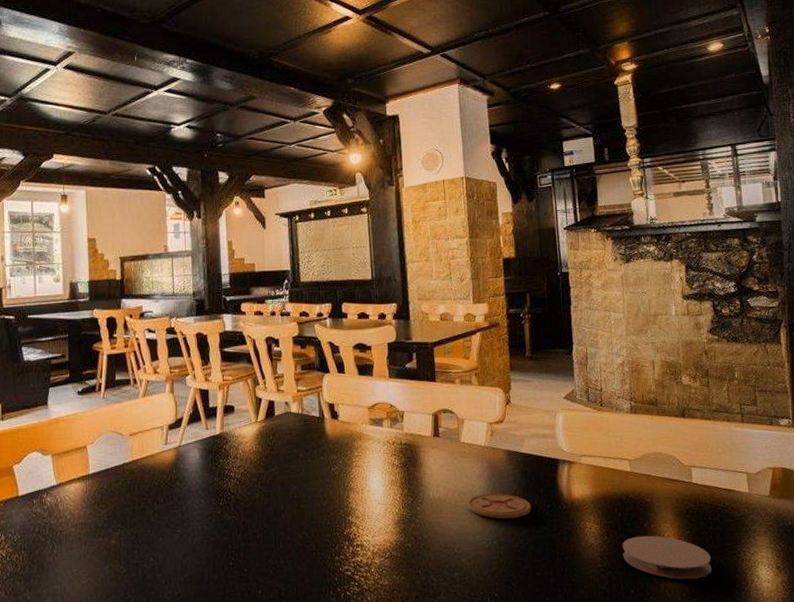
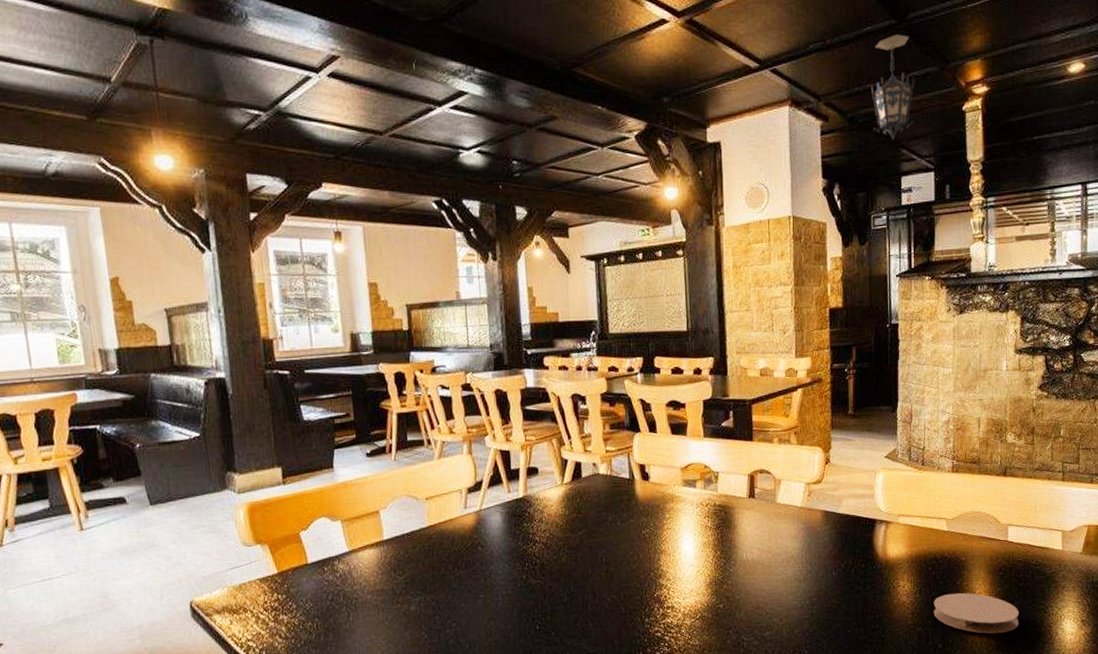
coaster: present [467,493,532,519] -> none [781,554,846,579]
hanging lantern: none [529,23,571,111] -> present [870,34,915,140]

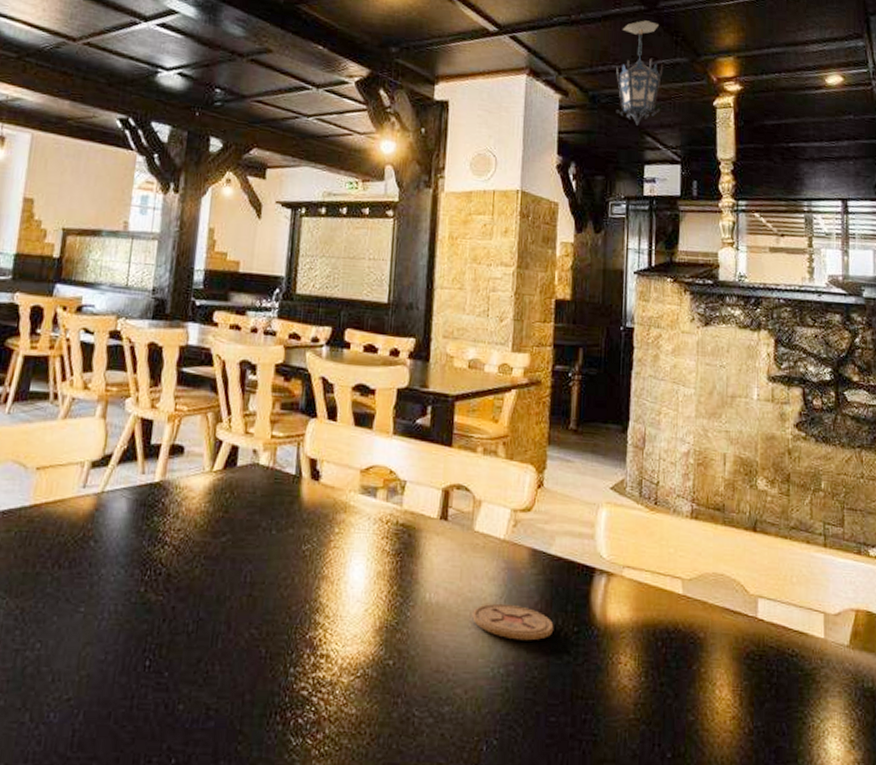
coaster: none [781,554,846,579] -> present [472,603,554,641]
coaster: present [933,592,1020,634] -> none [662,681,772,747]

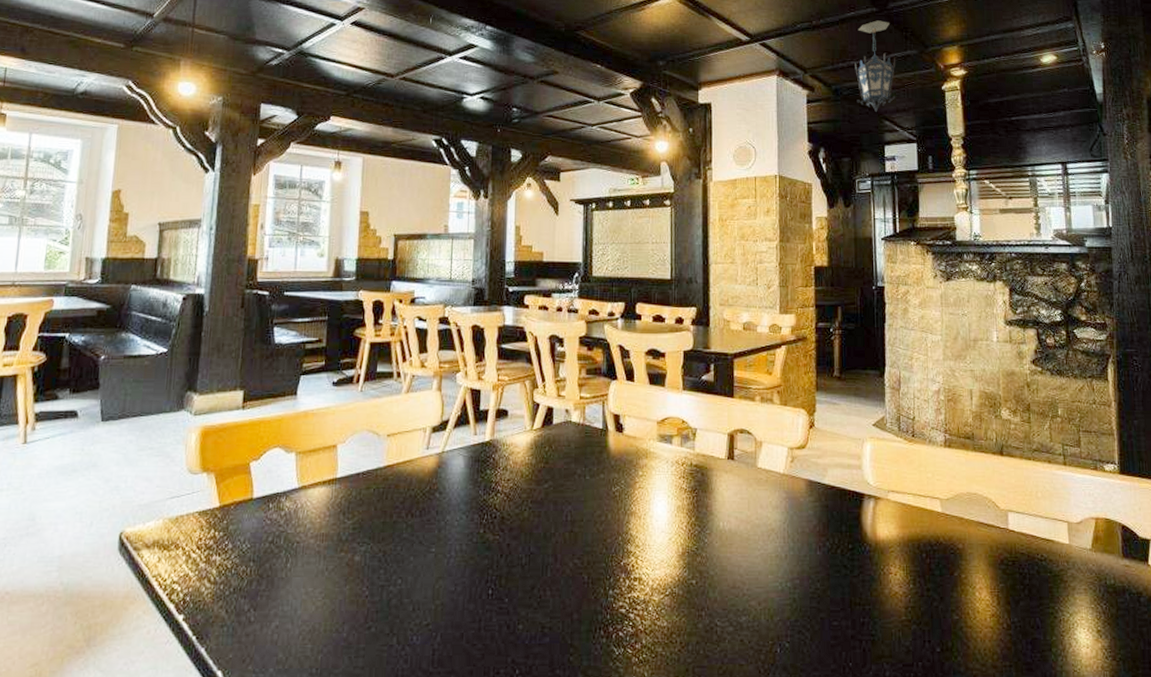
coaster: present [472,603,554,641] -> none [761,527,832,558]

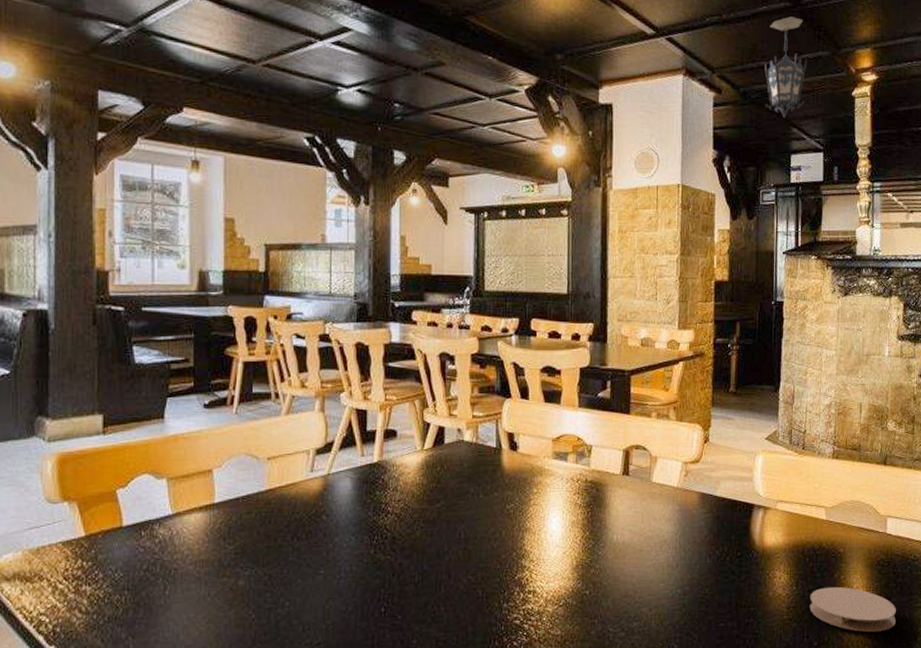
coaster: none [929,586,1027,640] -> present [810,586,897,633]

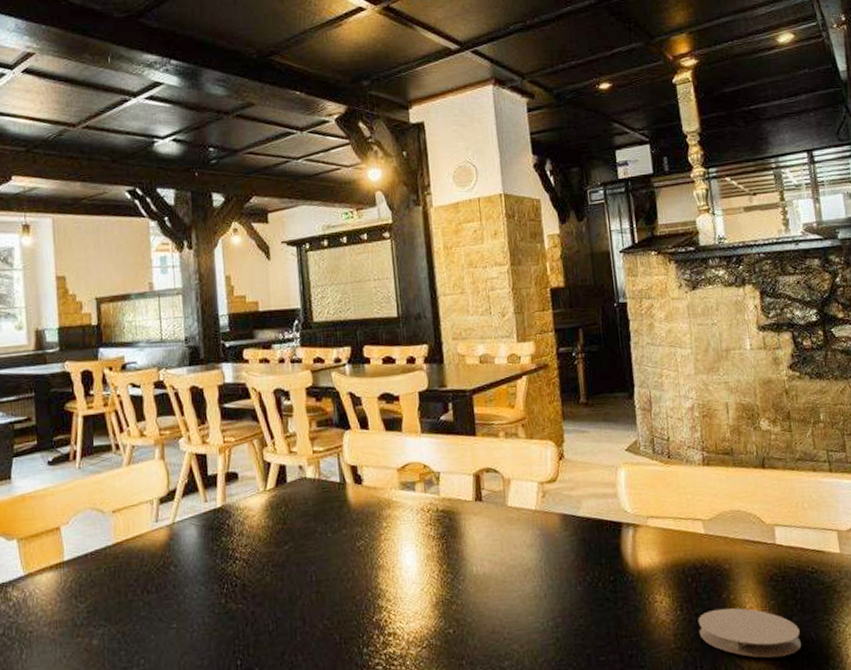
hanging lantern: present [763,16,808,118] -> none [574,13,624,114]

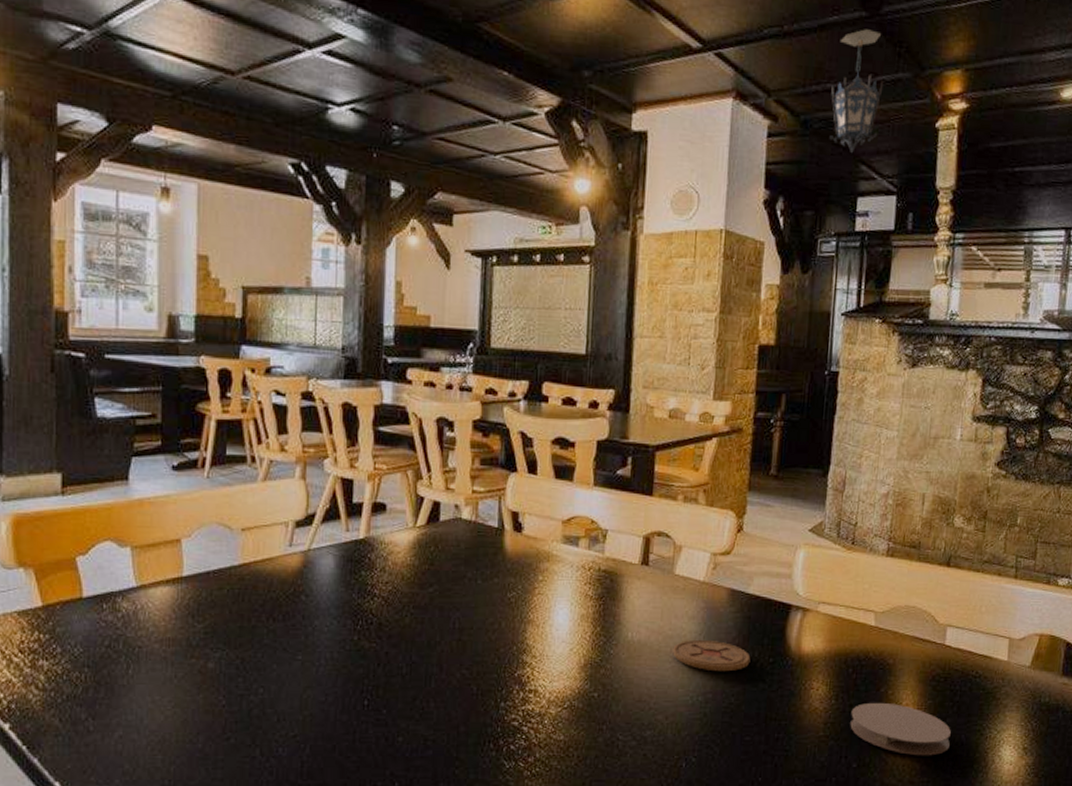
coaster: none [517,565,592,596] -> present [672,639,751,672]
hanging lantern: none [574,13,624,114] -> present [829,29,884,153]

